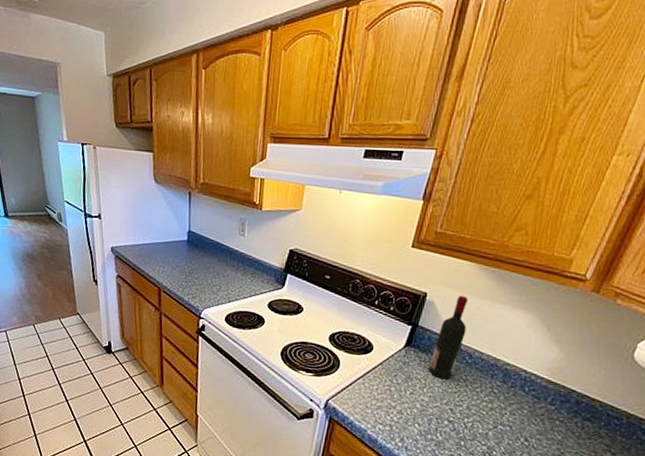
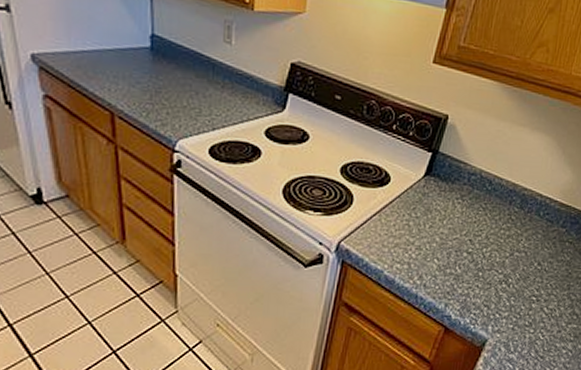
wine bottle: present [429,295,468,379] -> none [449,117,490,208]

